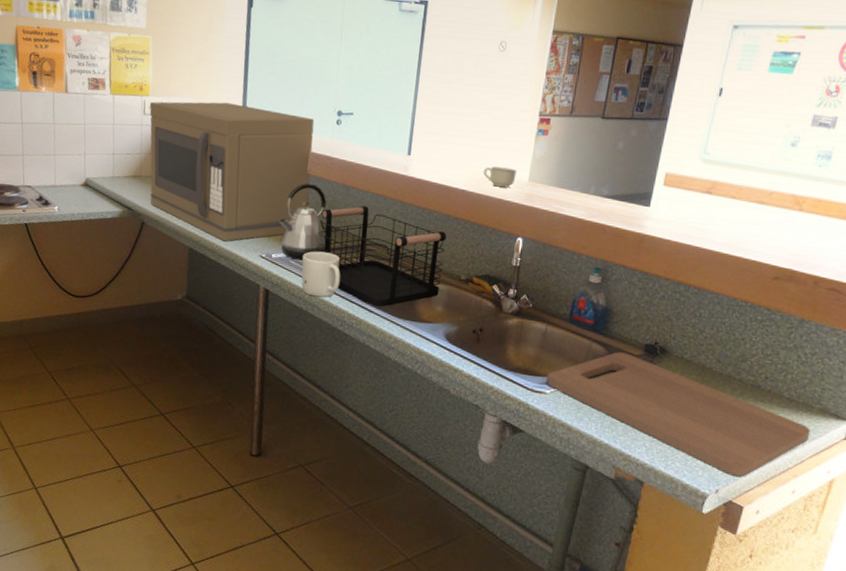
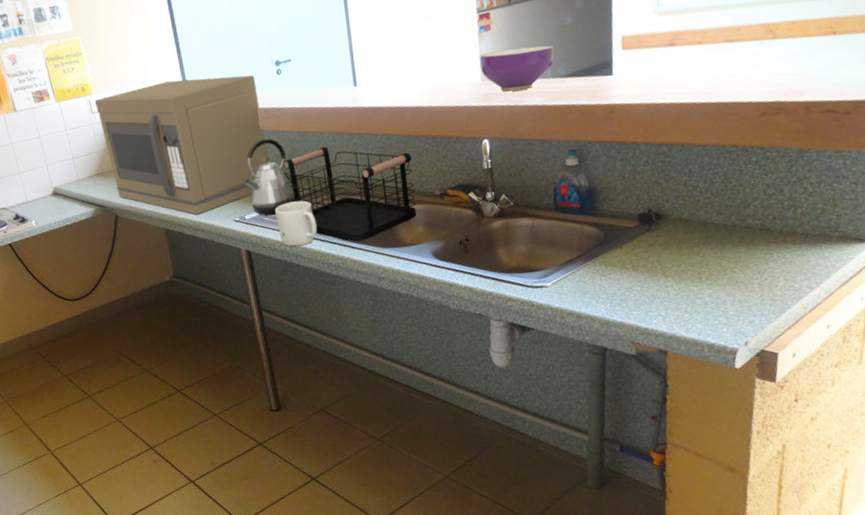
cup: present [483,166,517,188] -> none [433,72,468,95]
bowl: none [530,156,603,200] -> present [478,45,555,92]
cutting board: present [546,352,811,477] -> none [544,227,834,325]

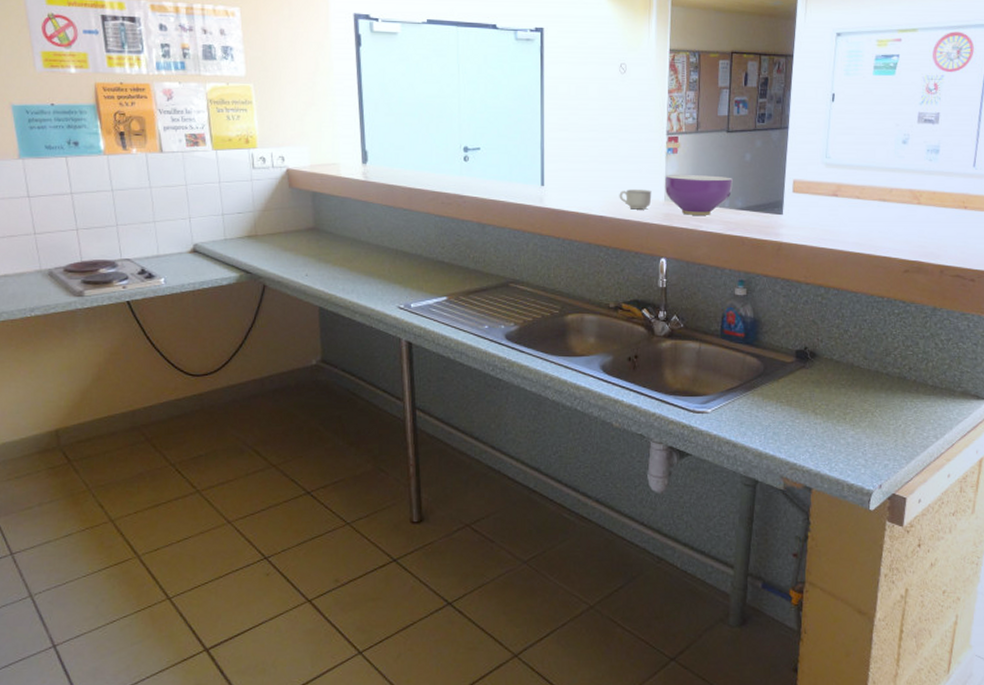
microwave: present [94,75,268,215] -> none [258,148,444,296]
kettle: present [244,138,295,216] -> none [414,226,466,307]
mug: present [275,200,318,247] -> none [444,295,487,343]
dish rack: present [283,147,417,242] -> none [457,243,590,346]
cup: none [433,72,468,95] -> present [619,189,652,210]

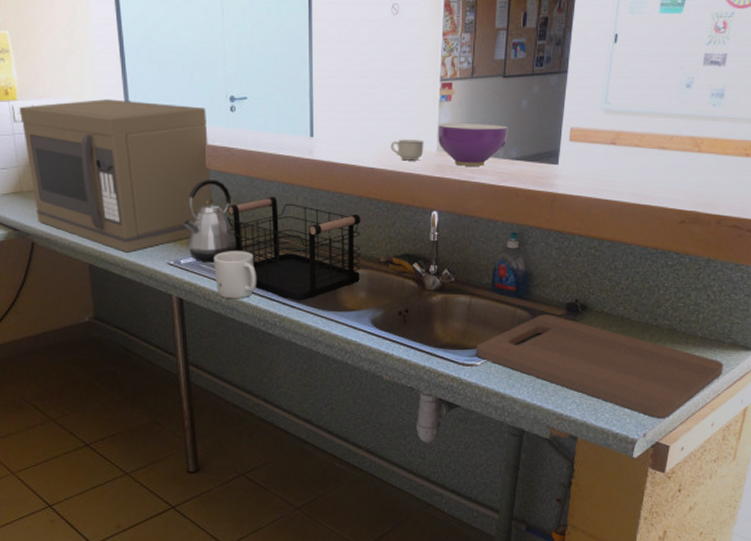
microwave: none [258,148,444,296] -> present [19,99,212,253]
kettle: none [414,226,466,307] -> present [183,180,236,263]
mug: none [444,295,487,343] -> present [214,251,257,299]
dish rack: none [457,243,590,346] -> present [226,197,361,301]
cutting board: none [707,361,956,469] -> present [476,314,724,418]

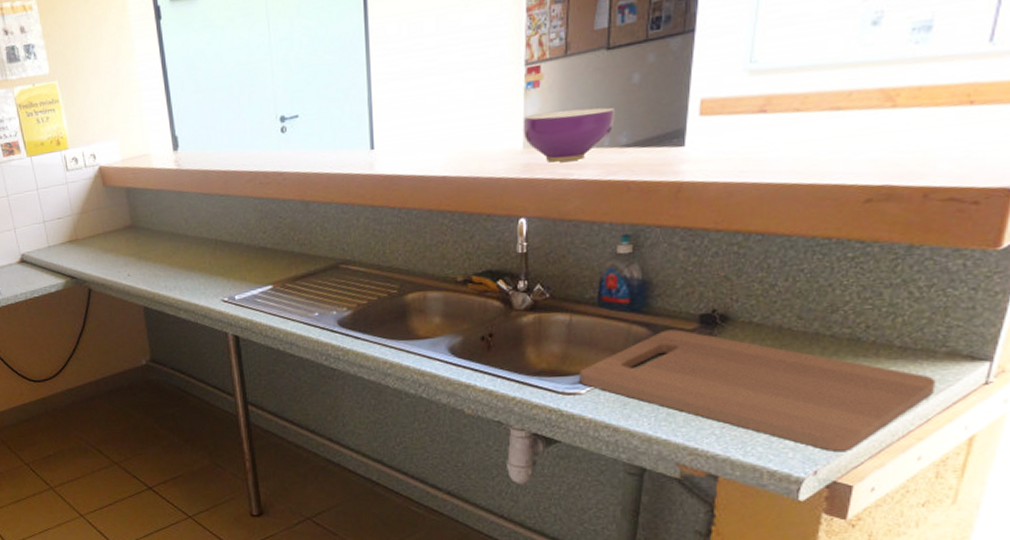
microwave: present [19,99,212,253] -> none [70,132,265,293]
kettle: present [183,180,236,263] -> none [236,208,293,297]
mug: present [214,251,257,299] -> none [269,281,317,334]
dish rack: present [226,197,361,301] -> none [281,220,435,332]
cup: present [390,140,424,161] -> none [465,137,507,164]

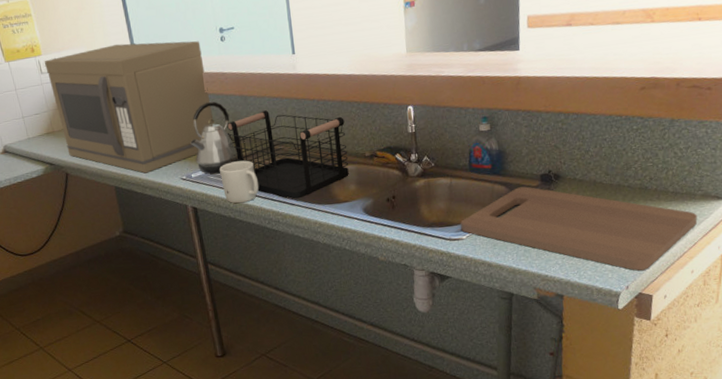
microwave: none [70,132,265,293] -> present [44,41,213,174]
kettle: none [236,208,293,297] -> present [190,101,238,175]
mug: none [269,281,317,334] -> present [219,160,259,204]
dish rack: none [281,220,435,332] -> present [227,110,349,199]
bowl: present [522,107,616,162] -> none [404,21,470,63]

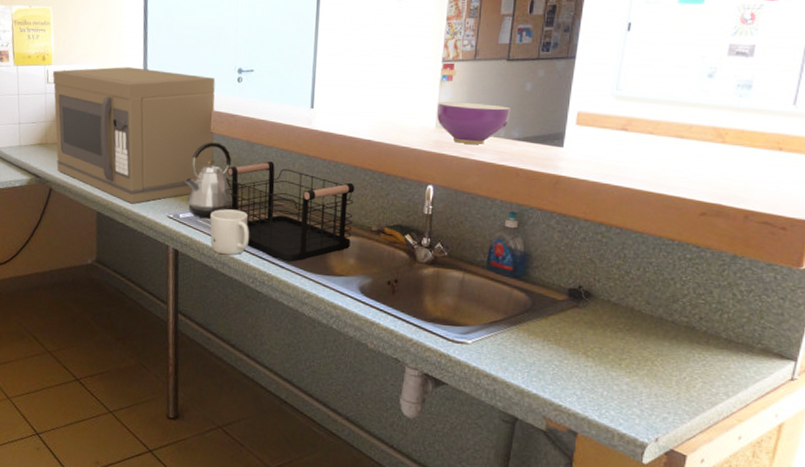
bowl: none [404,21,470,63] -> present [436,101,512,144]
cutting board: present [460,186,698,271] -> none [467,297,753,424]

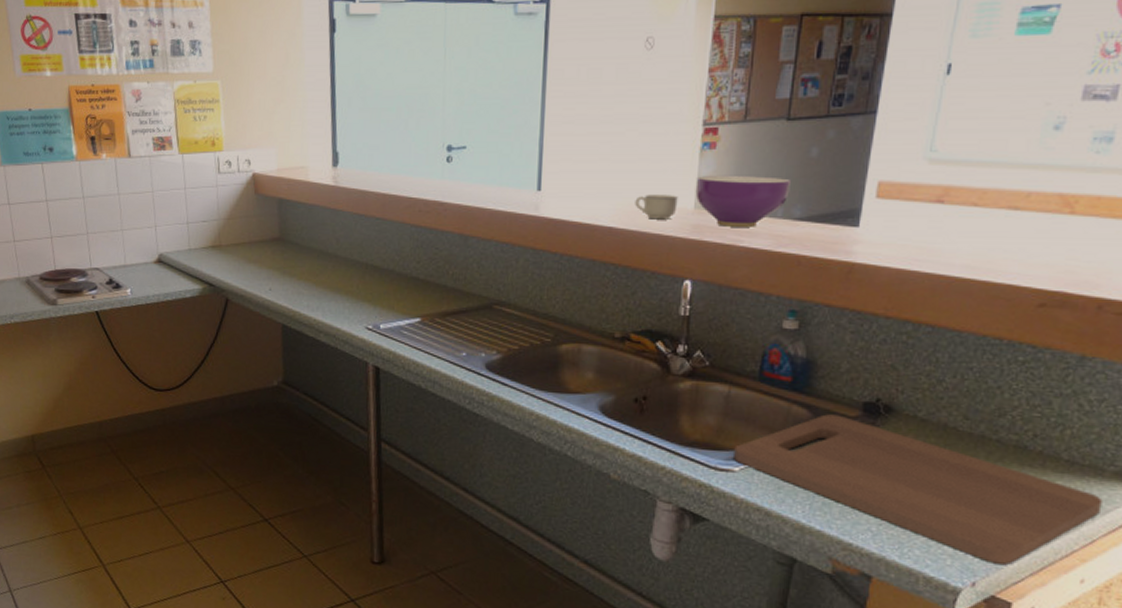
microwave: present [52,67,216,204] -> none [224,150,420,314]
kettle: present [185,142,233,219] -> none [385,237,444,329]
mug: present [210,209,250,255] -> none [416,317,465,372]
dish rack: present [224,161,355,263] -> none [433,258,593,379]
cup: none [388,115,423,136] -> present [635,195,678,220]
cutting board: none [467,297,753,424] -> present [734,414,1103,565]

